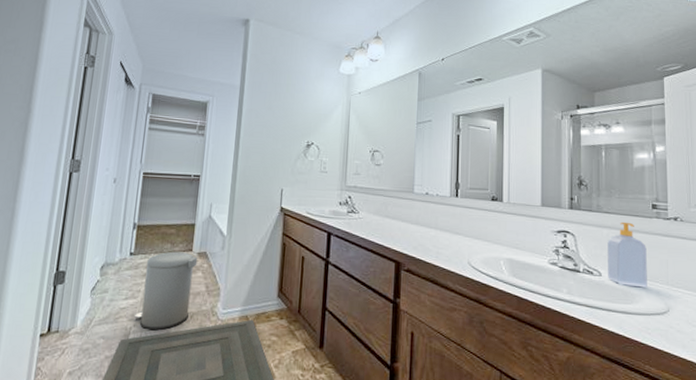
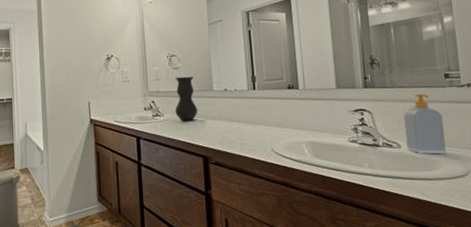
vase: none [372,174,396,223] -> present [174,76,198,122]

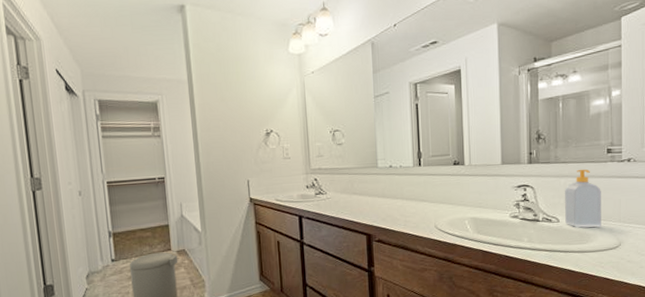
vase: present [174,76,198,122] -> none [338,152,362,200]

